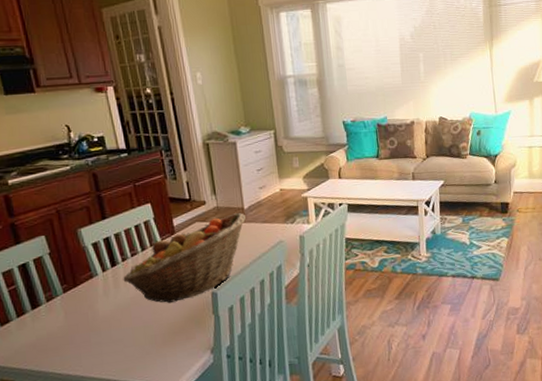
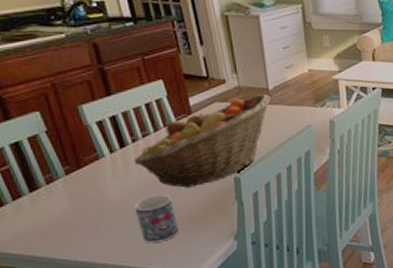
mug: none [121,310,161,357] -> present [134,194,179,243]

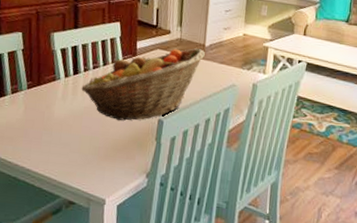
mug: present [134,194,179,243] -> none [71,121,103,164]

